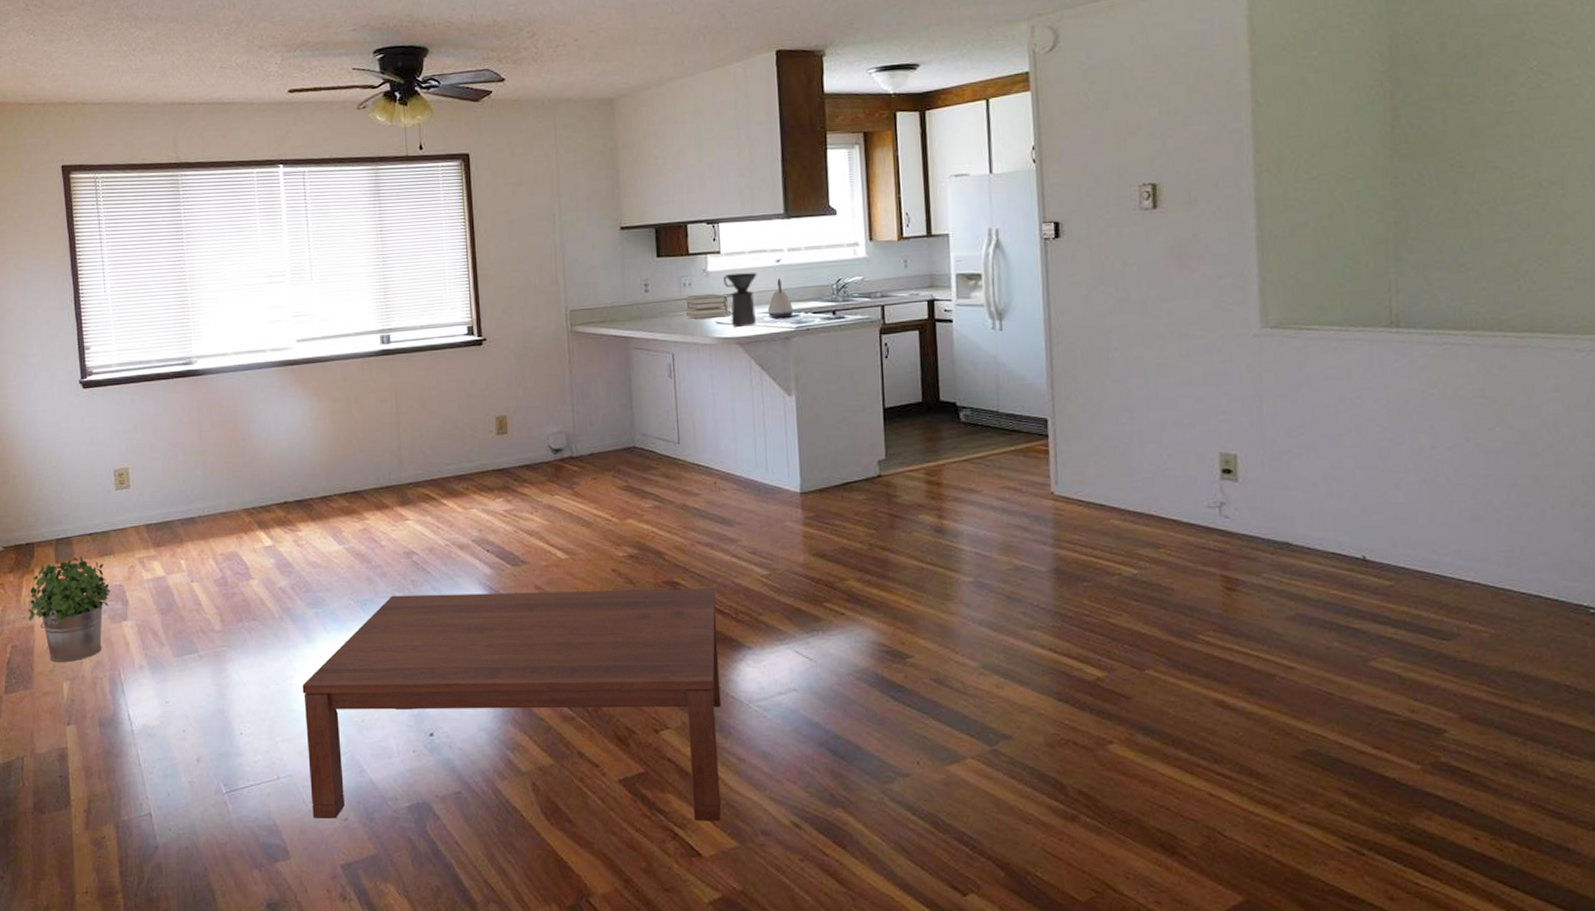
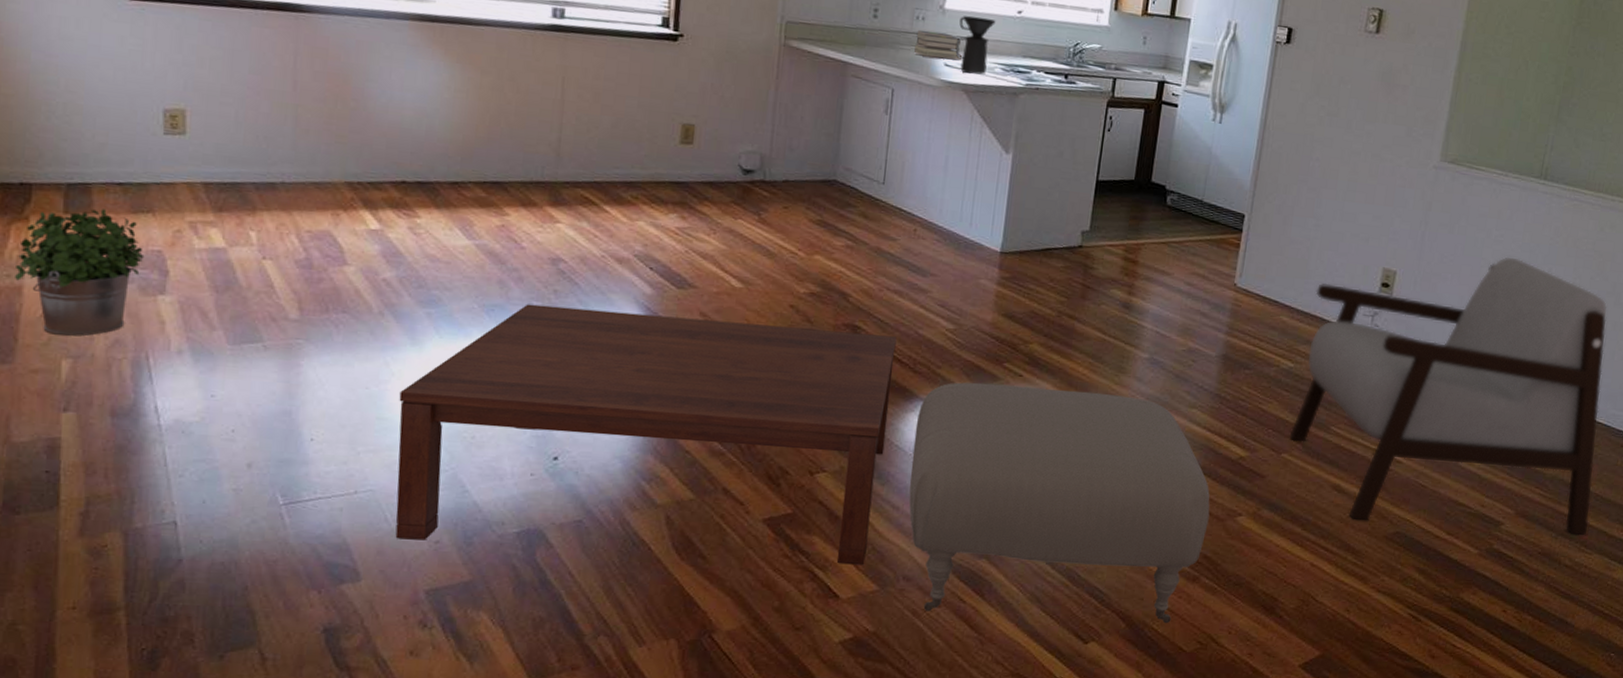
ottoman: none [747,623,1076,870] -> present [909,382,1210,624]
kettle: present [767,278,794,319] -> none [999,30,1027,74]
armchair: none [1145,419,1566,740] -> present [1289,257,1608,536]

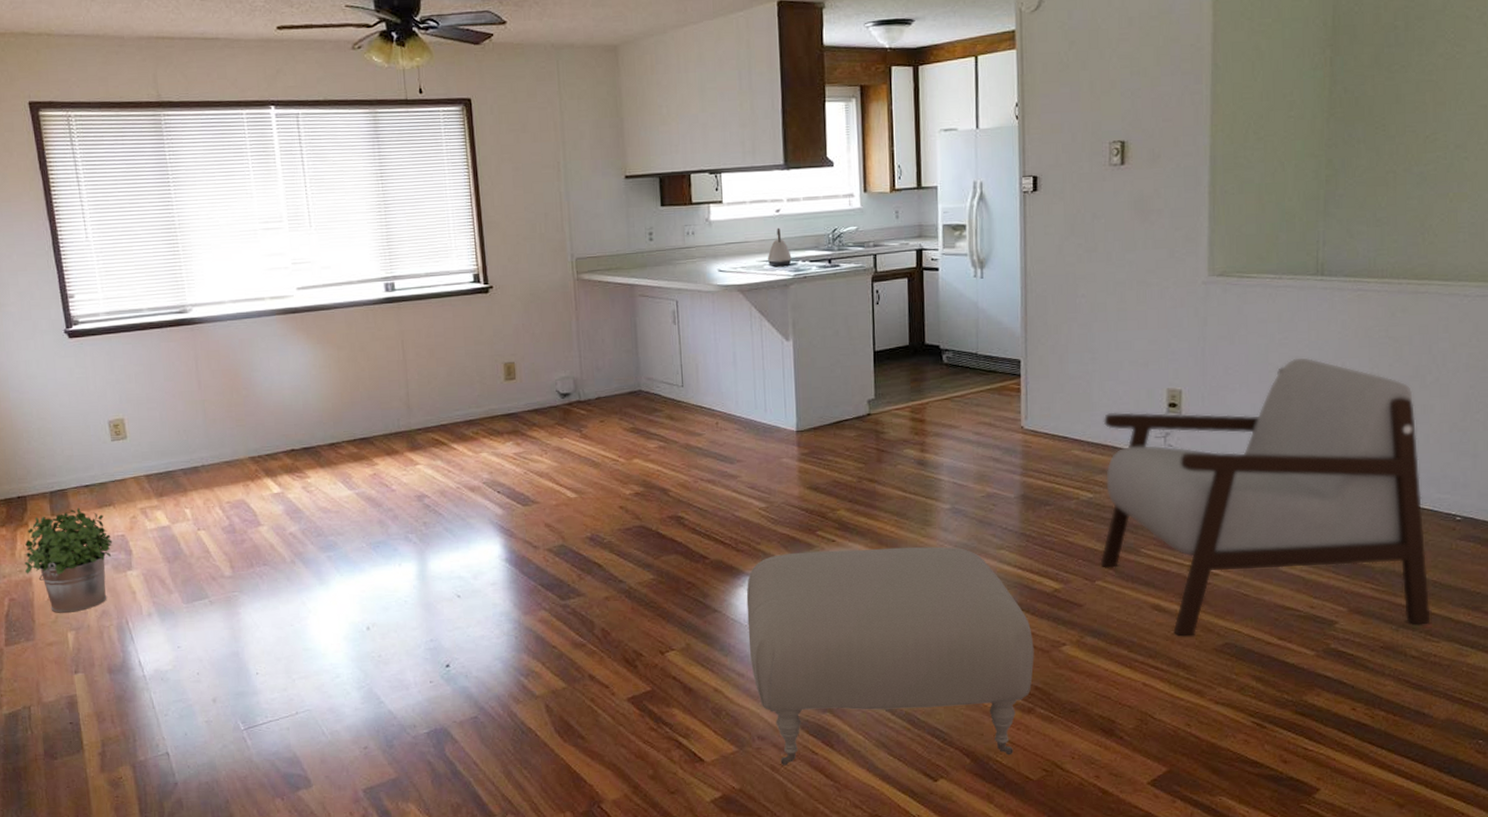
coffee table: present [395,304,897,565] -> none [317,521,722,748]
books: present [914,29,963,61] -> none [689,242,734,267]
coffee maker: present [955,16,996,75] -> none [725,222,758,275]
kettle: none [999,30,1027,74] -> present [767,227,792,267]

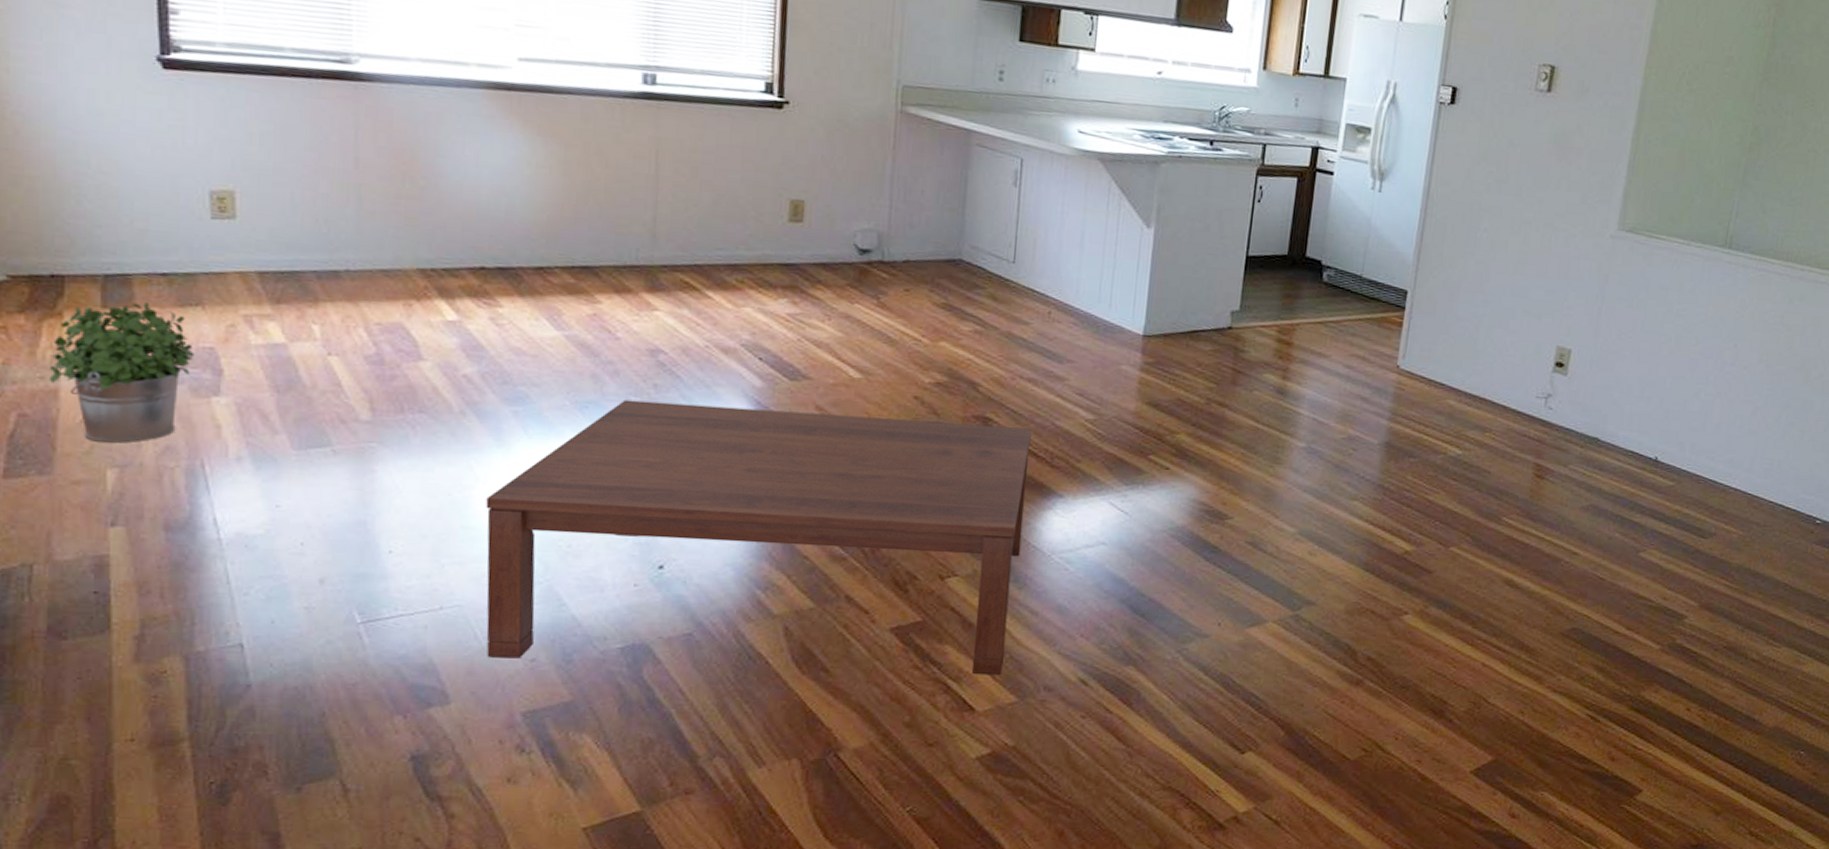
coffee table: none [317,521,722,748] -> present [486,399,1032,676]
ottoman: present [746,546,1034,766] -> none [1048,476,1374,731]
kettle: present [767,227,792,267] -> none [1138,92,1168,141]
armchair: present [1100,357,1431,637] -> none [1457,332,1797,628]

